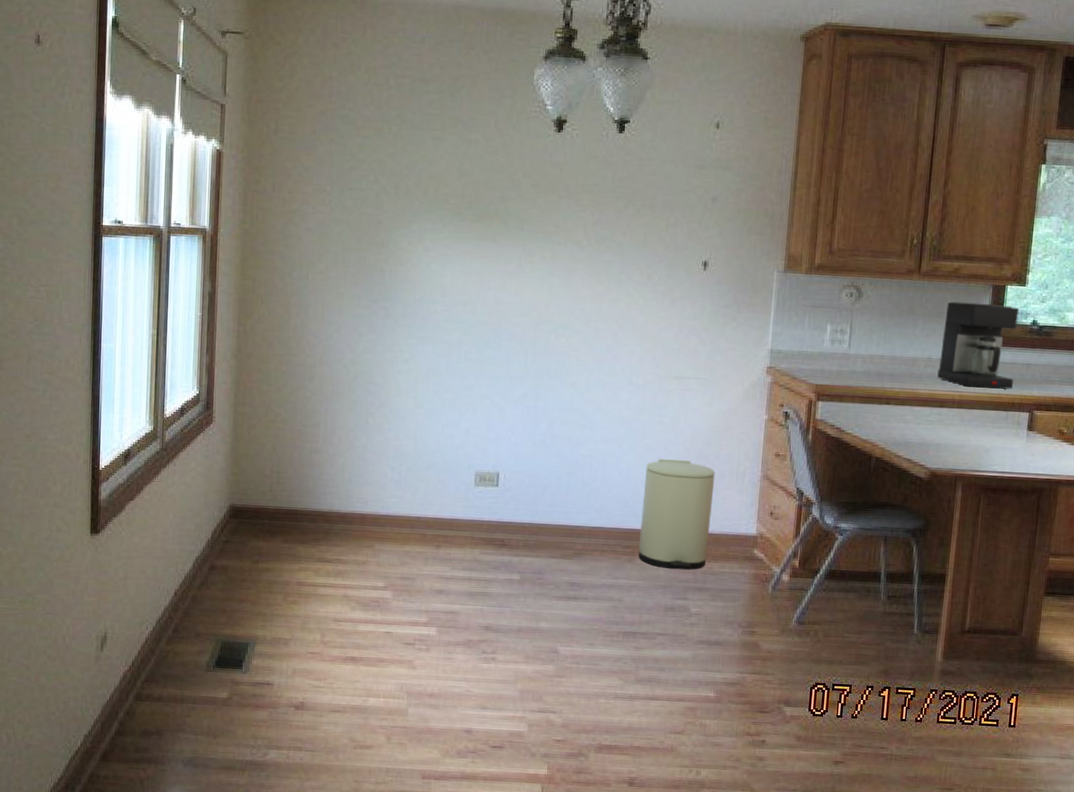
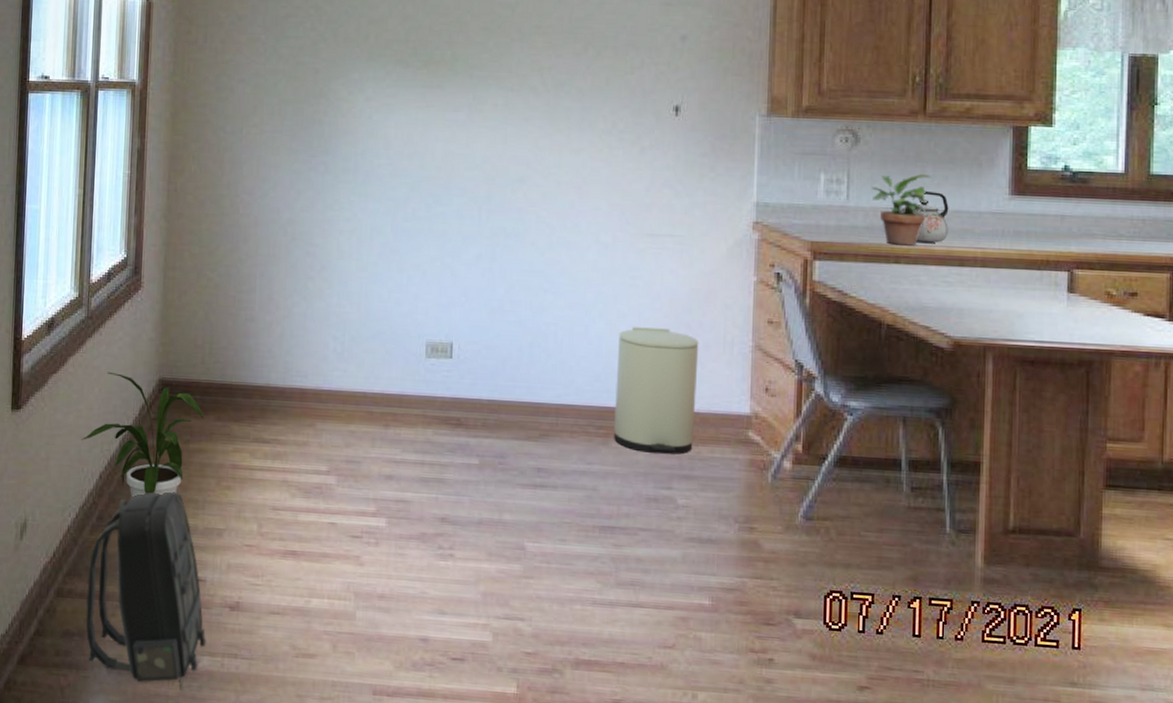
house plant: none [157,499,271,612] -> present [82,371,204,498]
backpack: none [163,606,274,780] -> present [85,491,206,691]
potted plant: none [870,326,922,389] -> present [872,174,932,246]
kettle: none [892,341,935,387] -> present [899,190,949,243]
coffee maker: present [937,301,1019,389] -> none [954,145,1047,245]

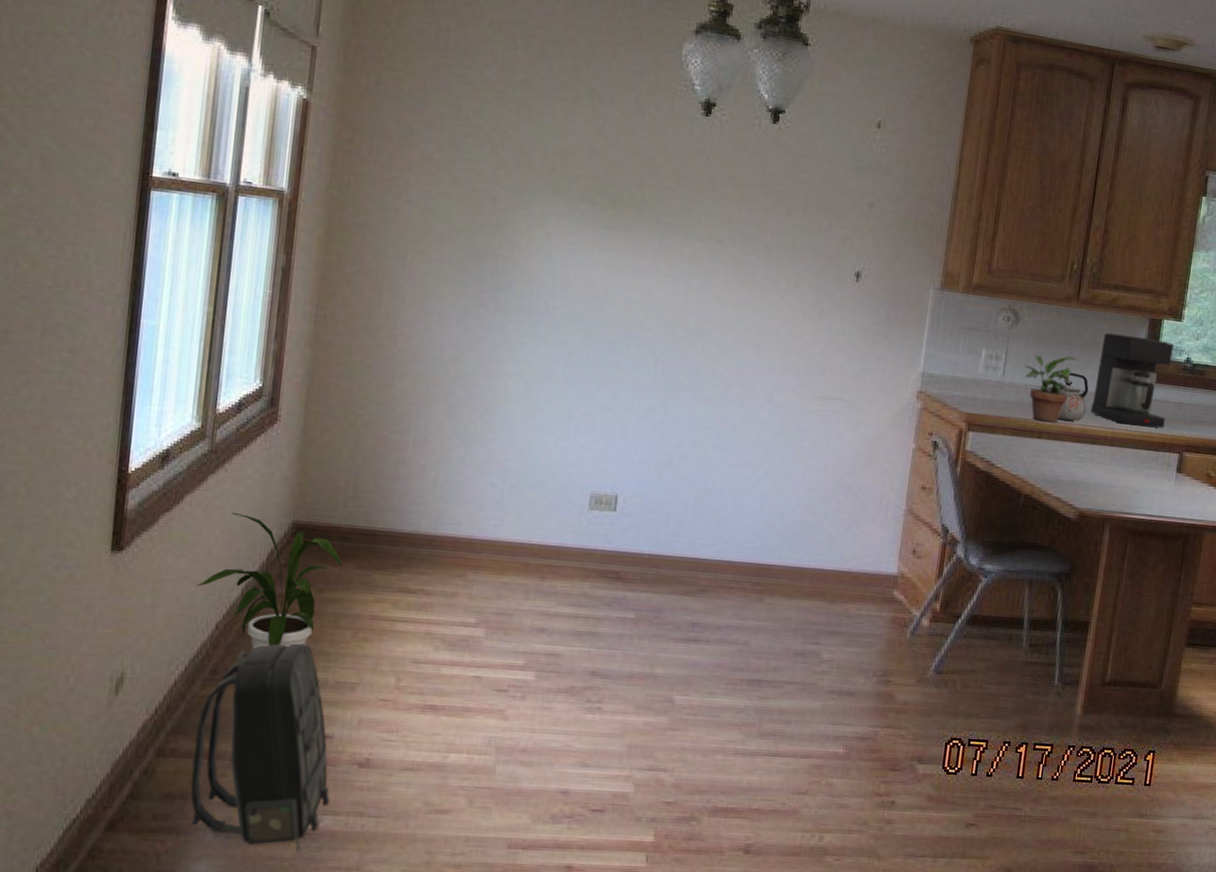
pedal bin: present [614,327,699,454] -> none [769,487,857,611]
coffee maker: none [954,145,1047,245] -> present [1090,333,1174,429]

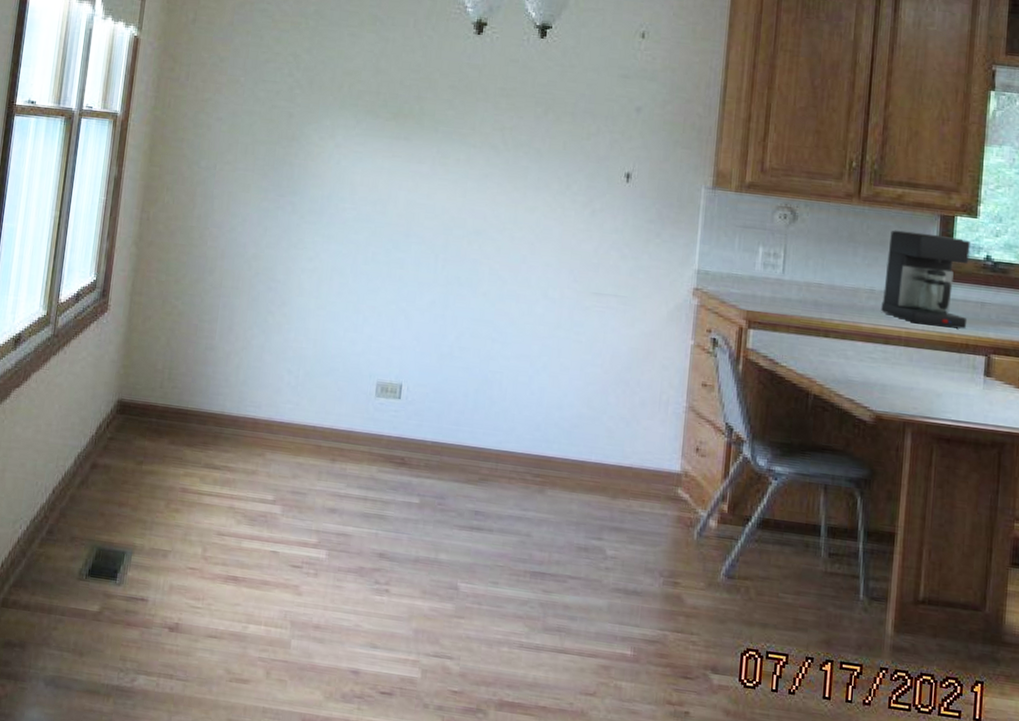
backpack: present [190,643,330,852] -> none [27,510,144,708]
house plant: present [196,512,342,650] -> none [38,389,158,514]
potted plant: present [1025,355,1077,423] -> none [806,253,863,322]
kettle: present [1046,372,1089,421] -> none [830,270,878,320]

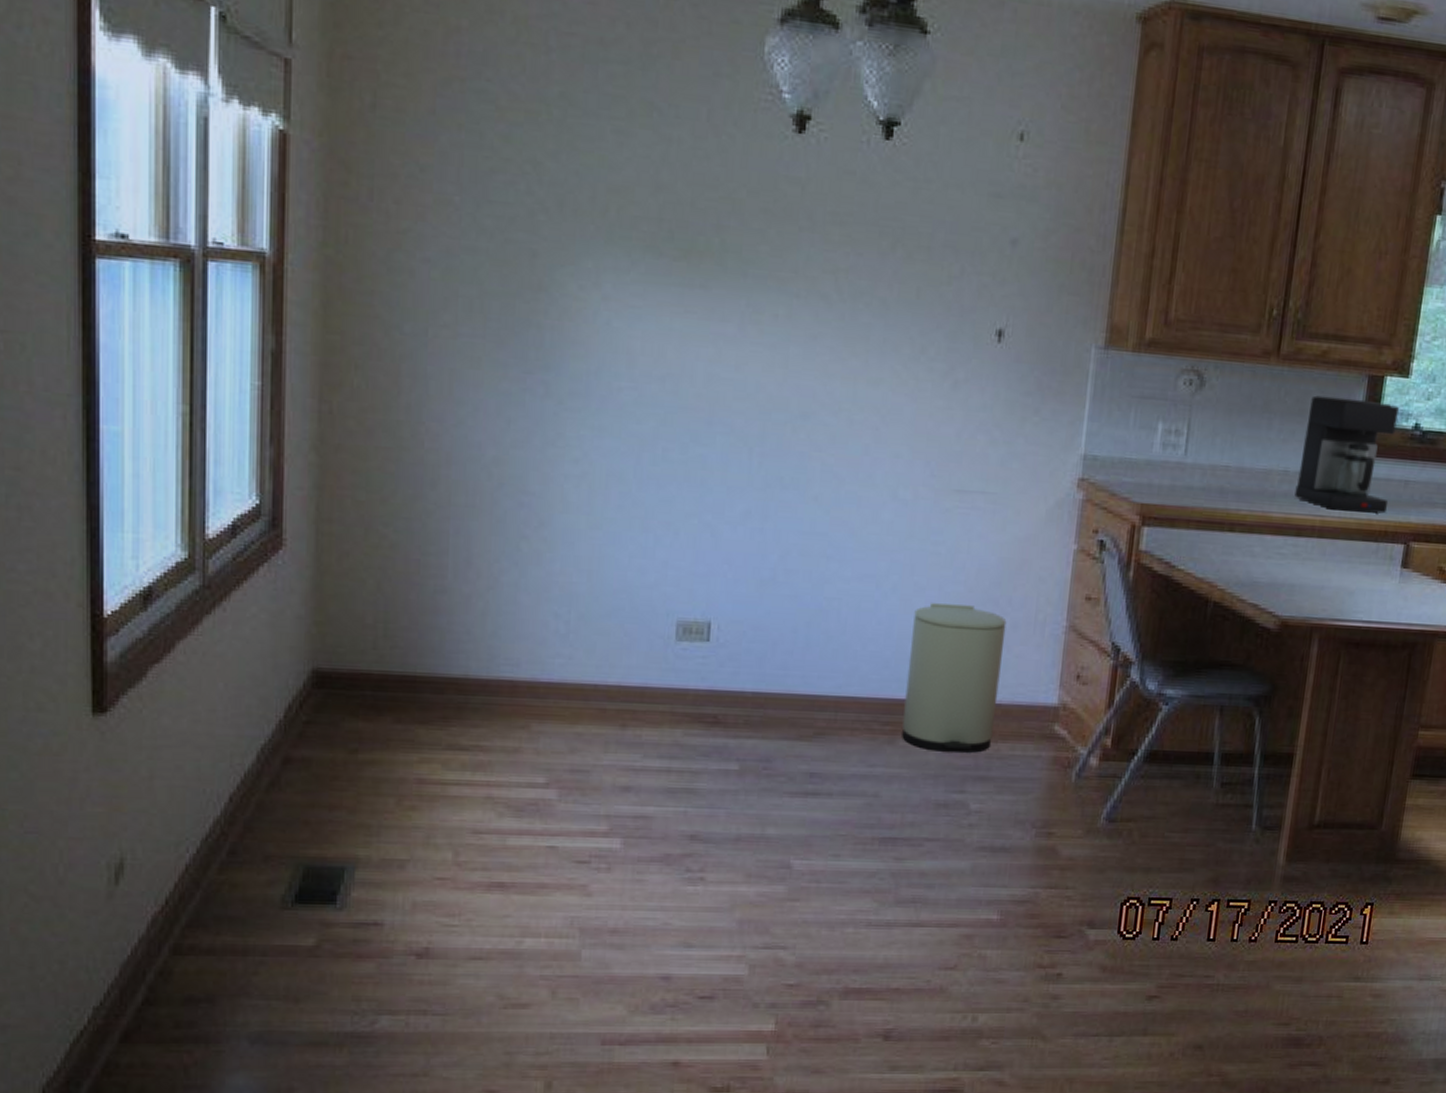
pedal bin: none [550,380,636,507] -> present [902,603,1007,753]

